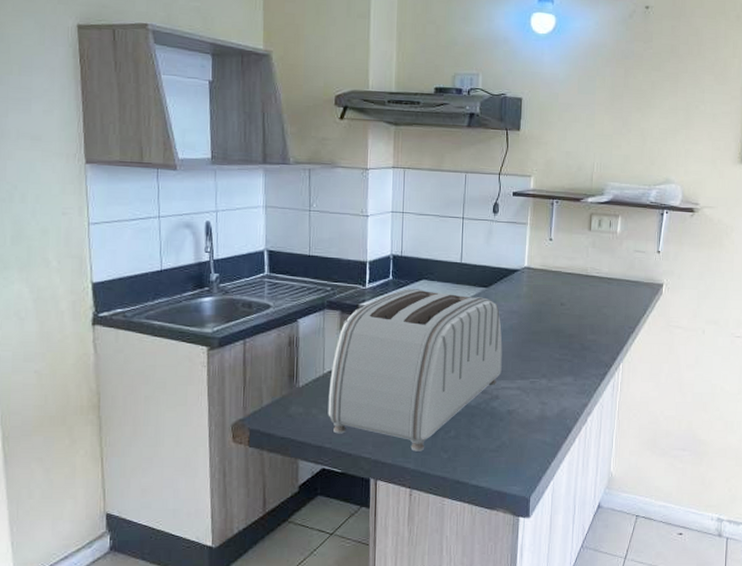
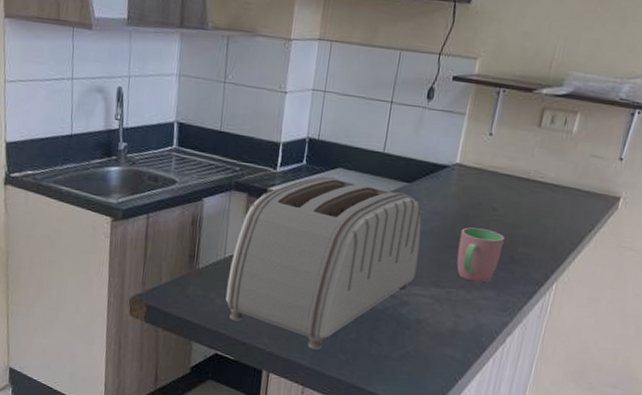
cup: none [536,322,574,370] -> present [456,227,505,283]

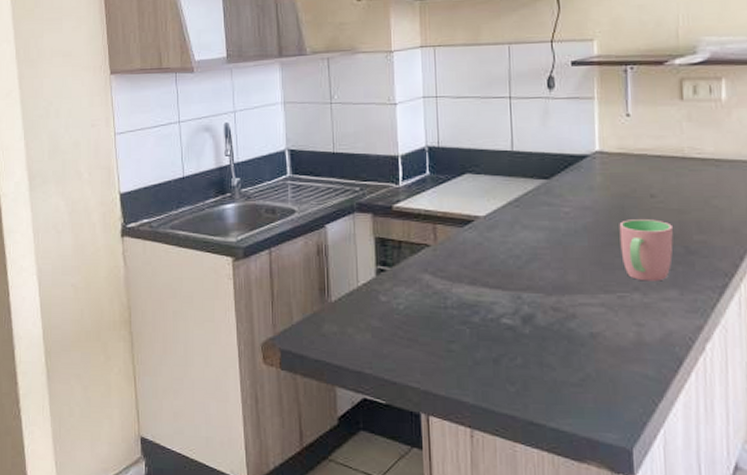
toaster: present [225,176,421,350] -> none [365,185,577,382]

